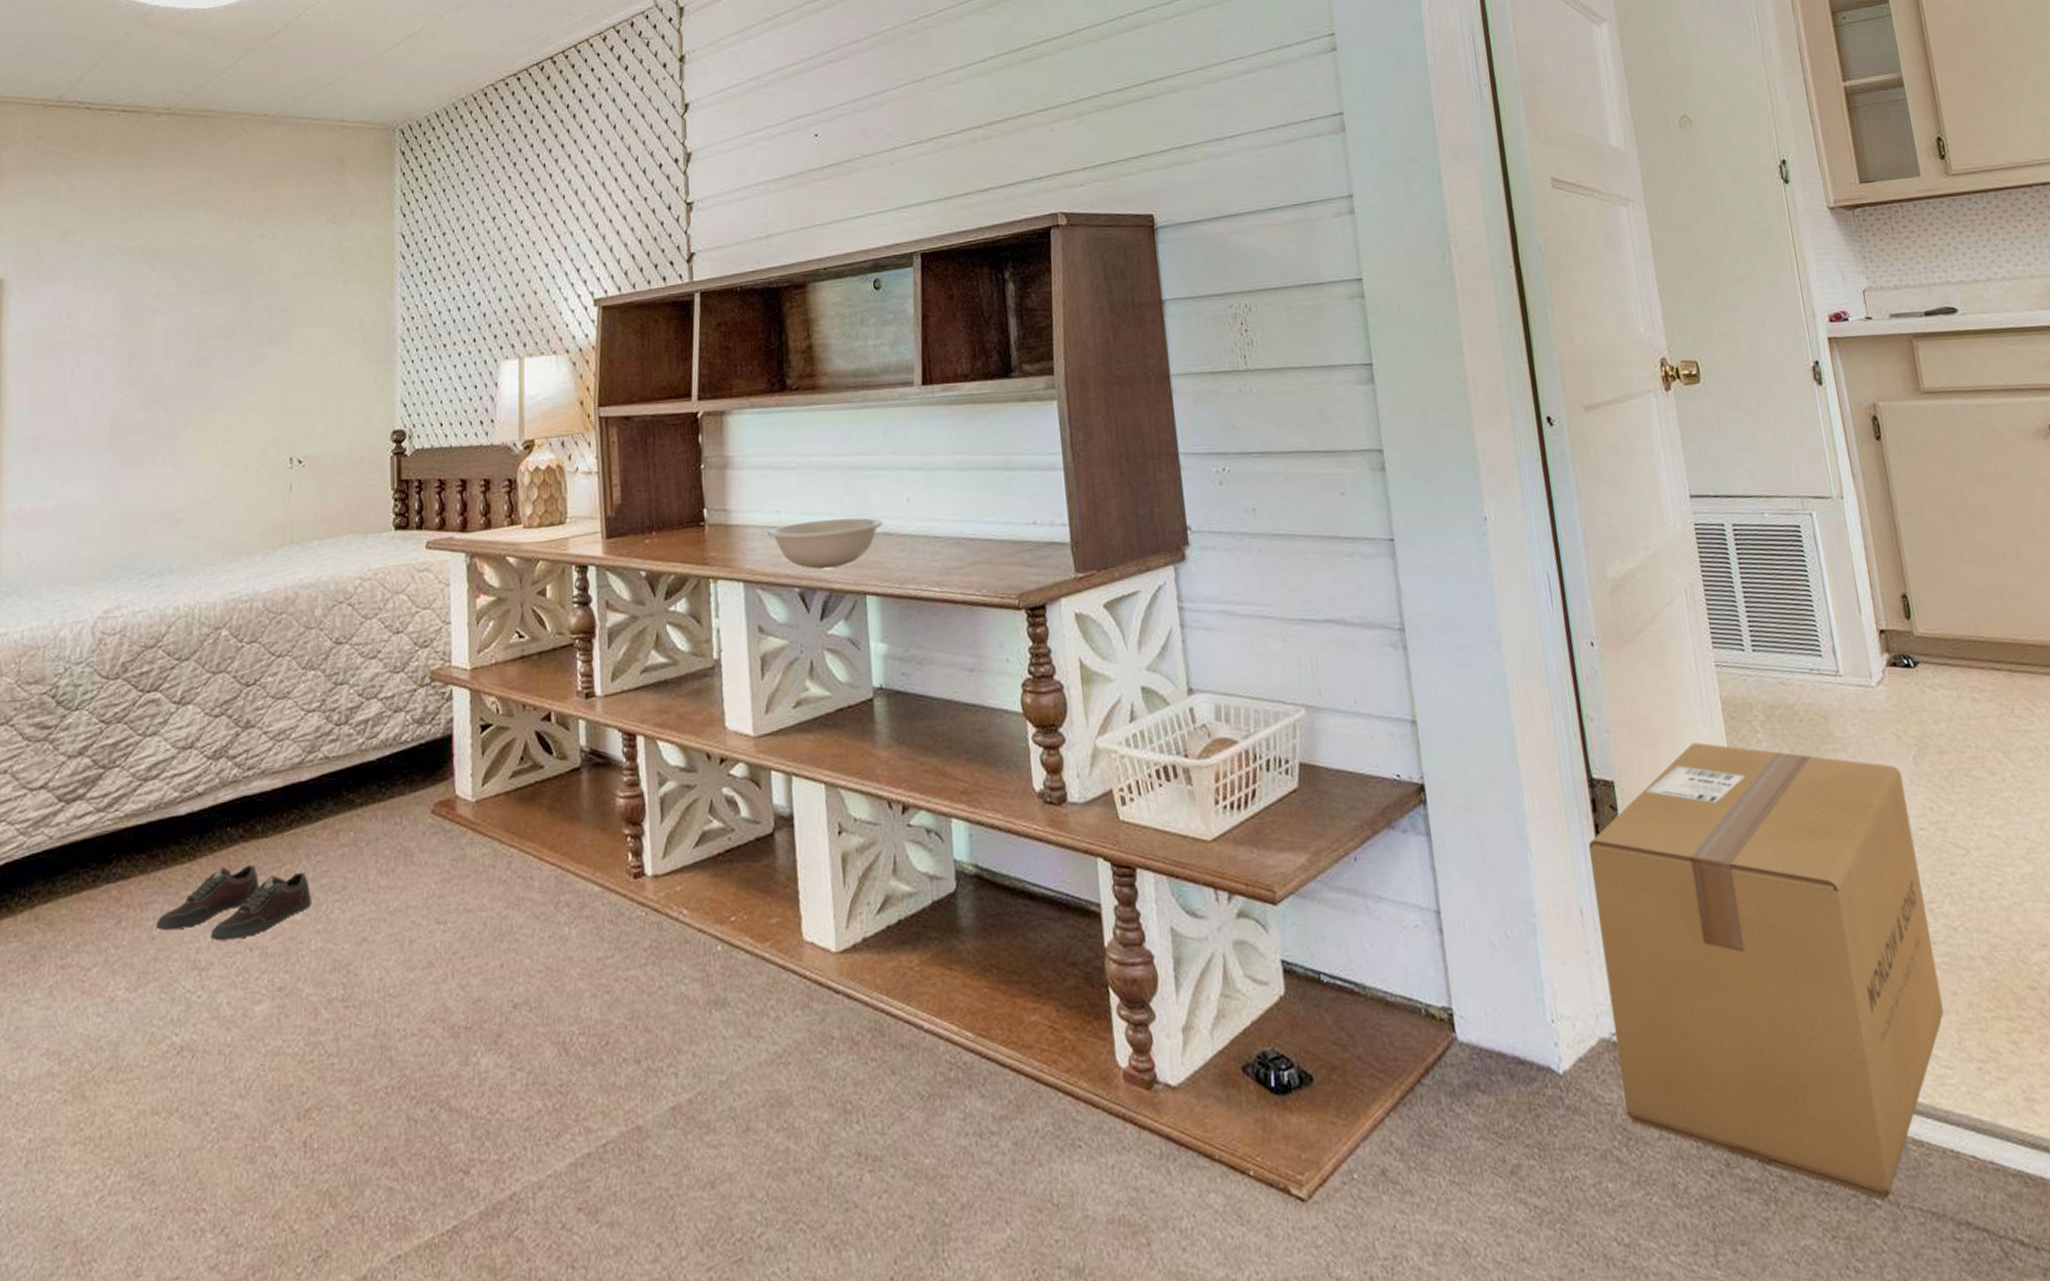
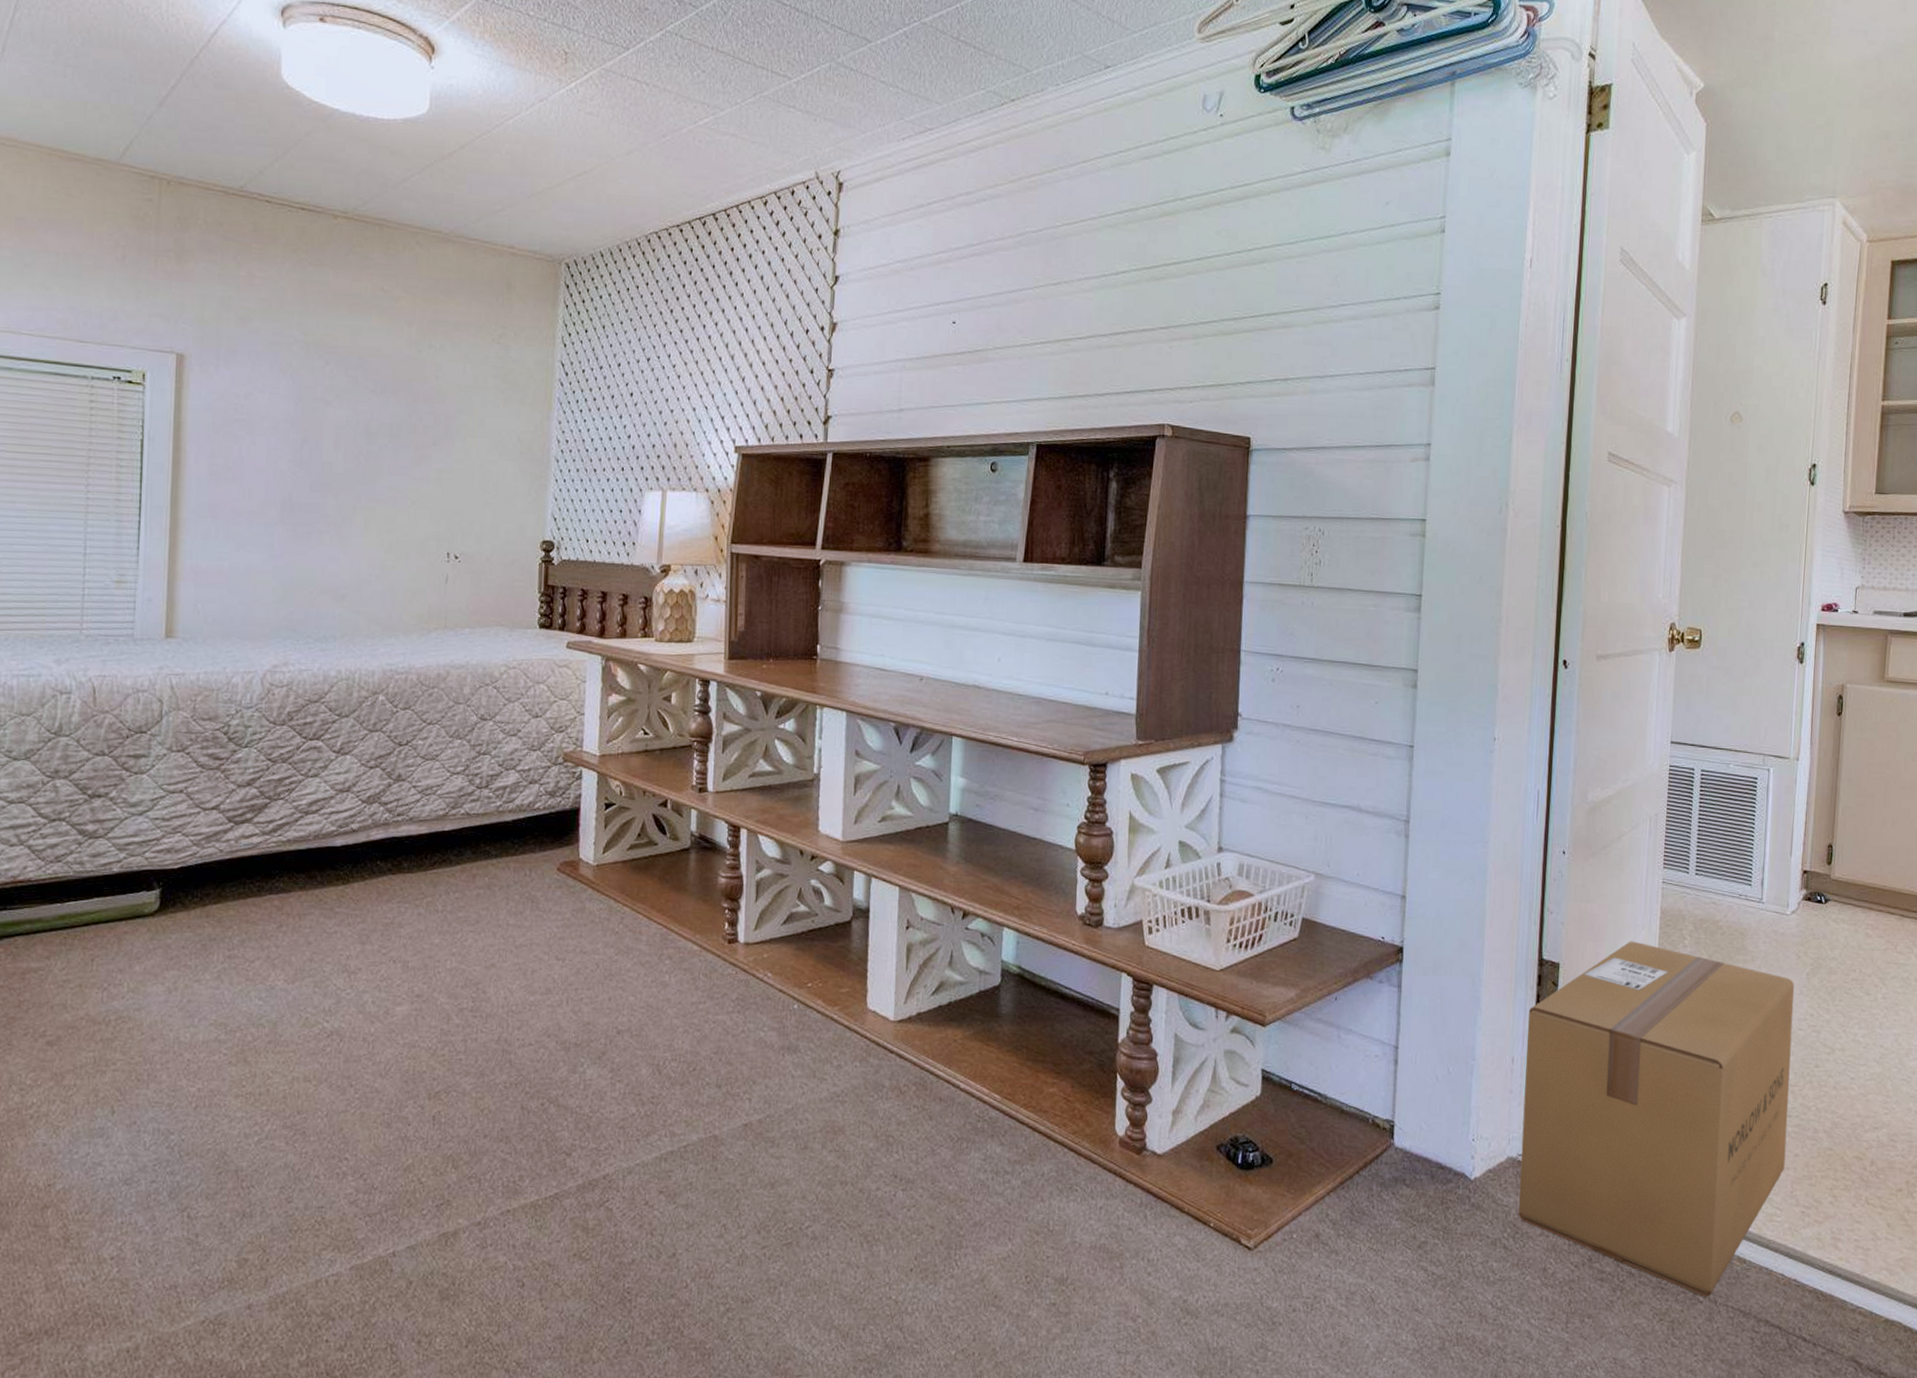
shoe: present [156,865,311,941] -> none [312,892,449,952]
ceramic bowl: present [768,517,884,569] -> none [872,667,975,710]

